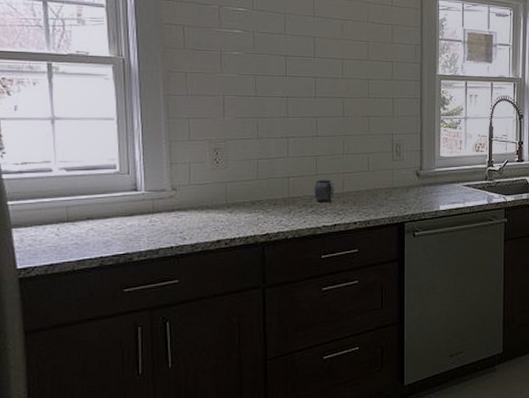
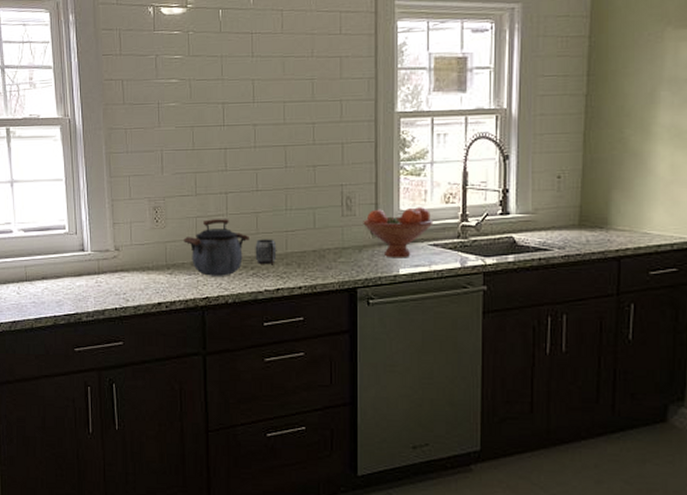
kettle: none [245,161,309,214] -> present [184,219,249,276]
fruit bowl: none [410,154,467,197] -> present [363,207,433,258]

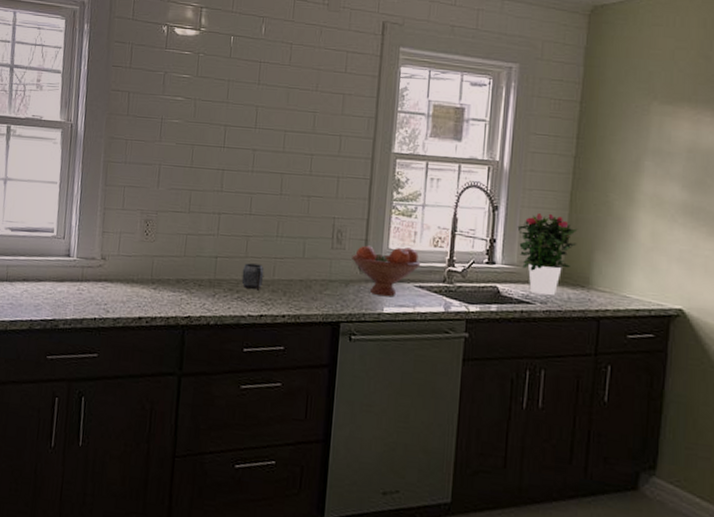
kettle: present [184,219,249,276] -> none [171,238,238,297]
potted flower: none [530,156,593,241] -> present [517,213,578,296]

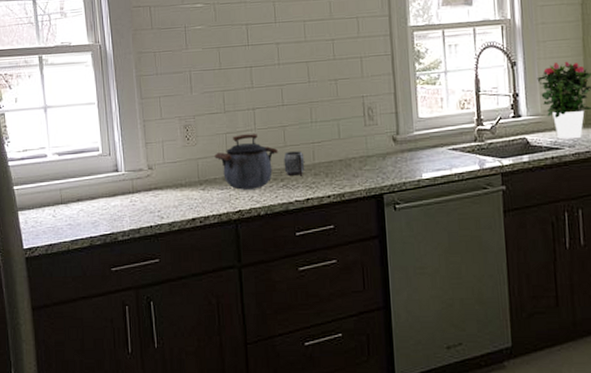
kettle: none [171,238,238,297] -> present [215,134,278,190]
fruit bowl: present [352,245,421,297] -> none [385,114,451,164]

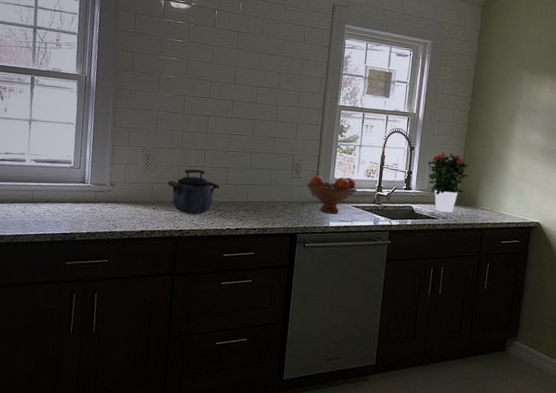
mug: present [283,151,305,176] -> none [222,188,240,210]
fruit bowl: none [385,114,451,164] -> present [306,175,358,215]

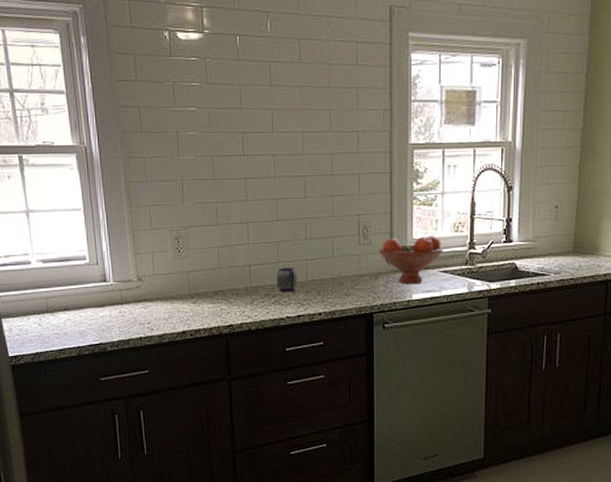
kettle: present [167,169,220,215] -> none [206,248,271,304]
mug: none [222,188,240,210] -> present [276,268,298,293]
potted flower: present [427,152,470,213] -> none [531,188,587,266]

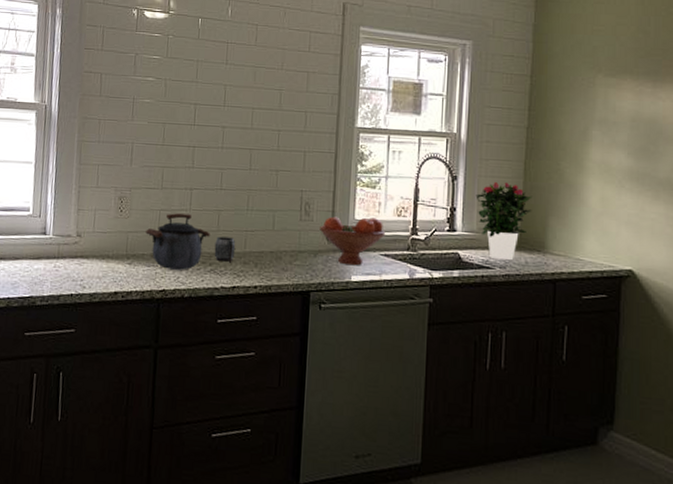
kettle: none [206,248,271,304] -> present [146,213,210,270]
potted flower: none [531,188,587,266] -> present [475,182,533,261]

